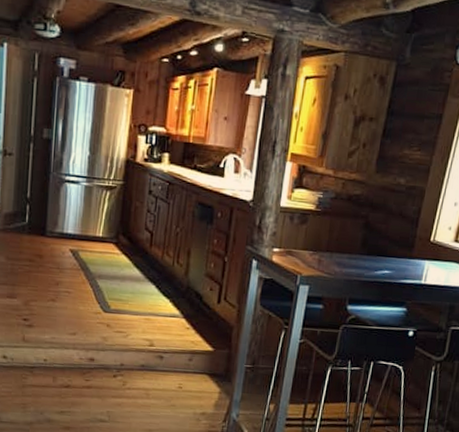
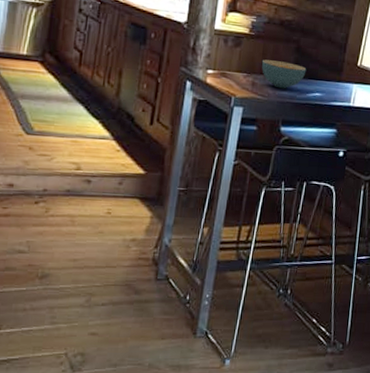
cereal bowl: none [328,236,375,267] -> present [261,59,307,89]

